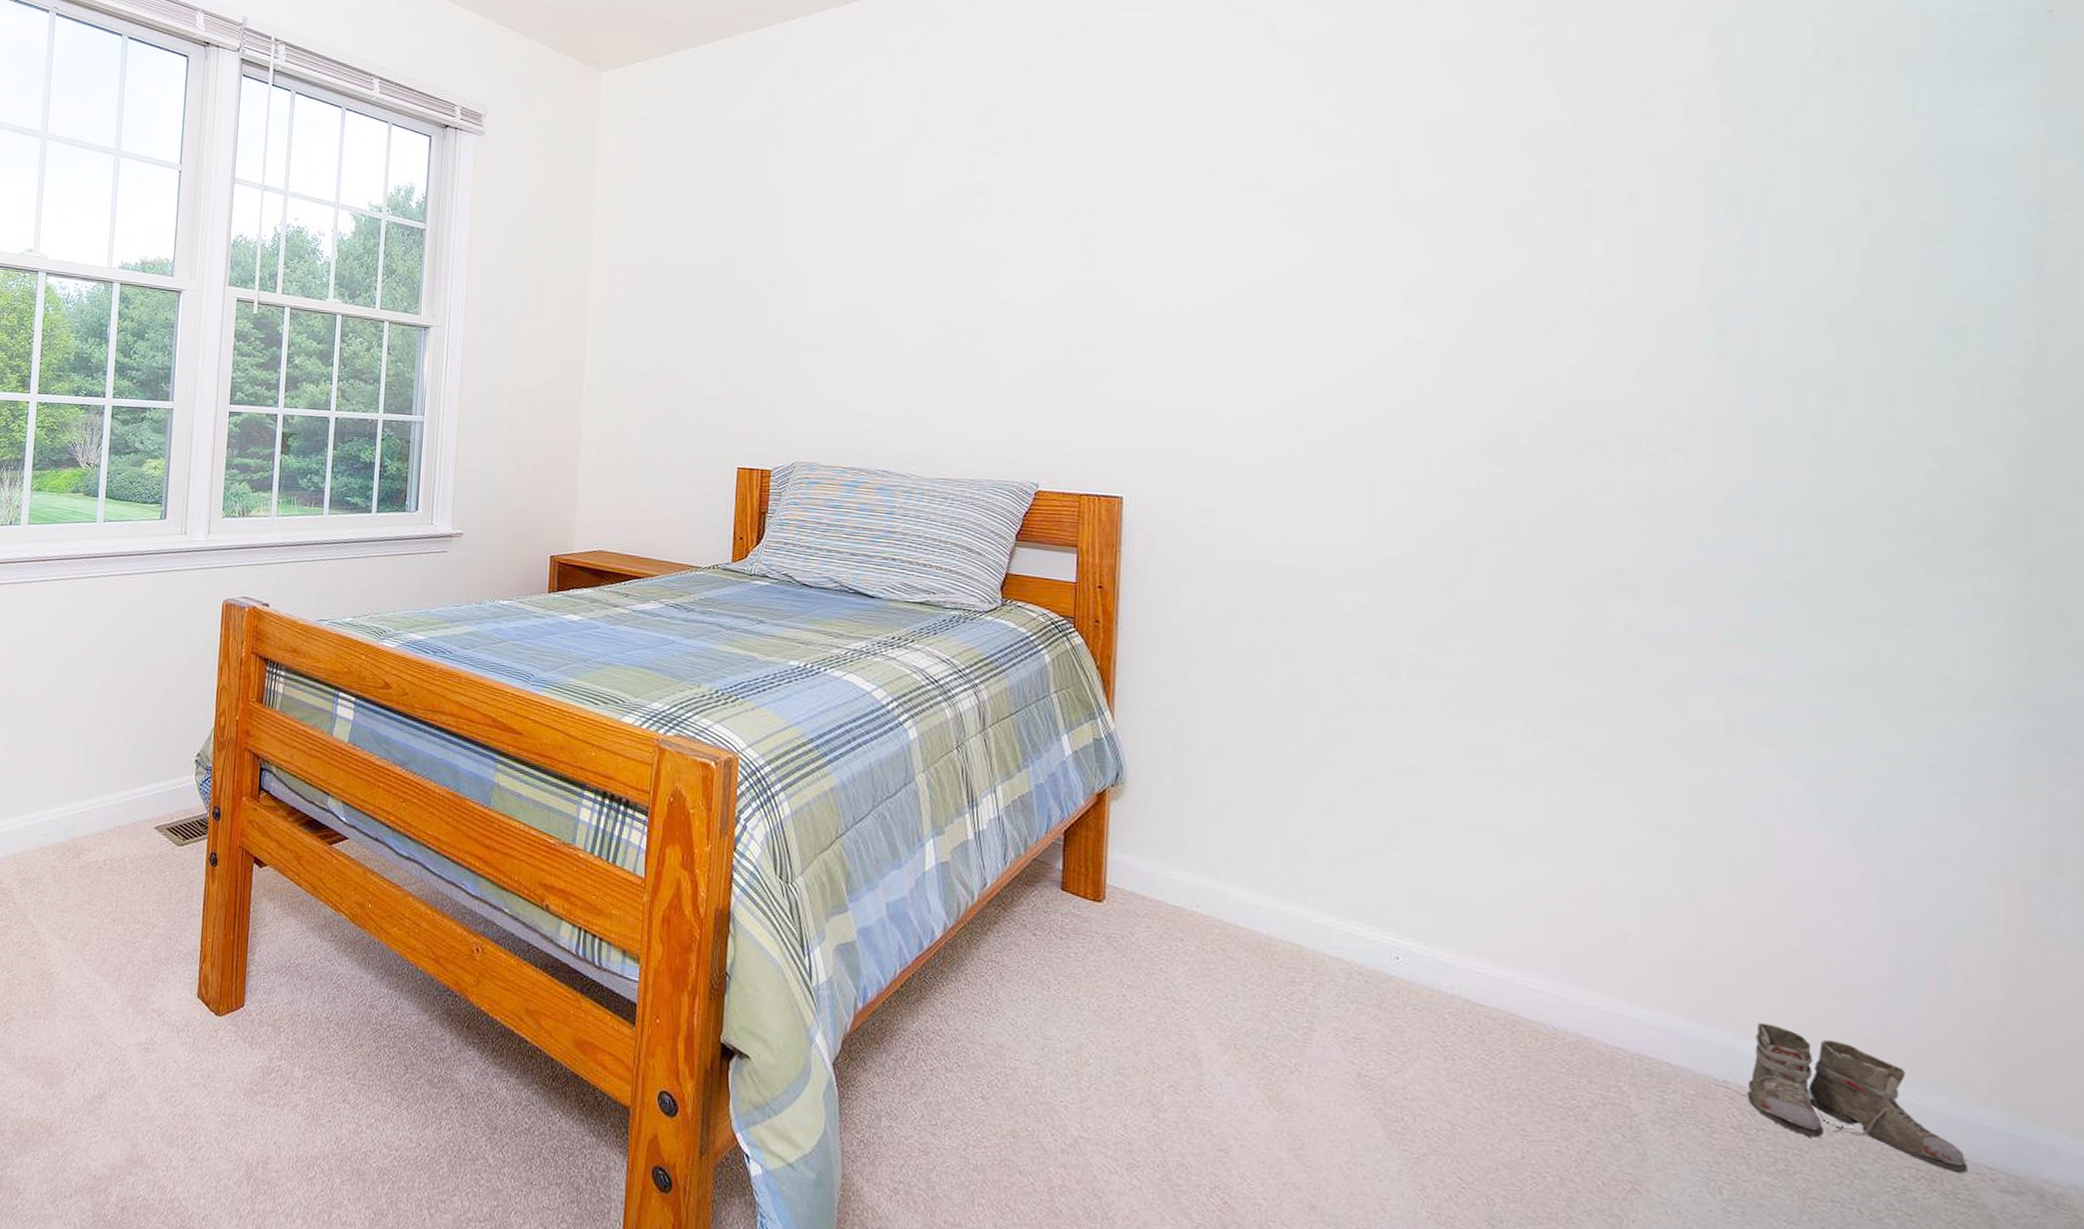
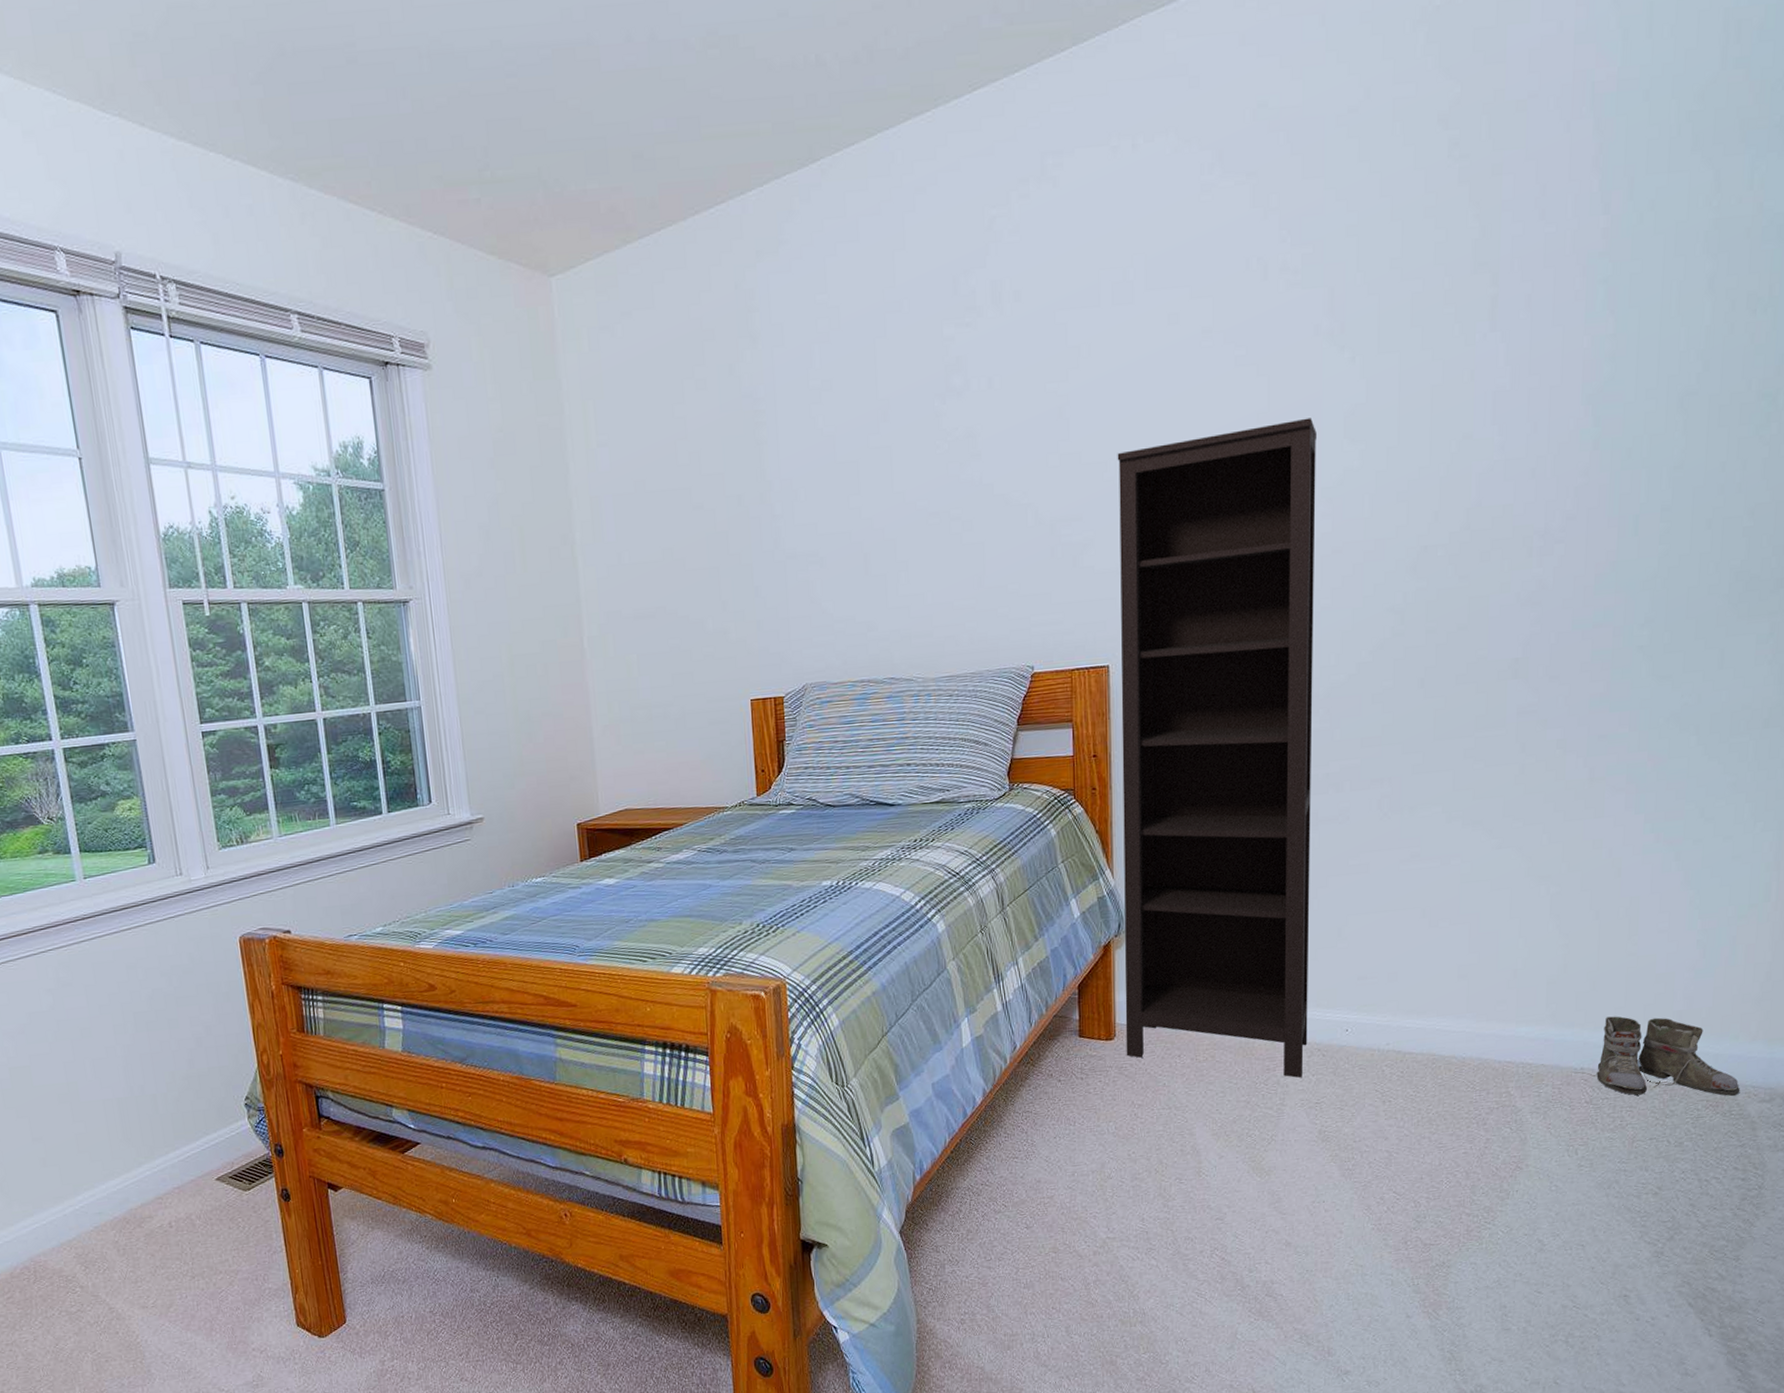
bookcase: none [1116,283,1373,1003] -> present [1117,418,1317,1079]

